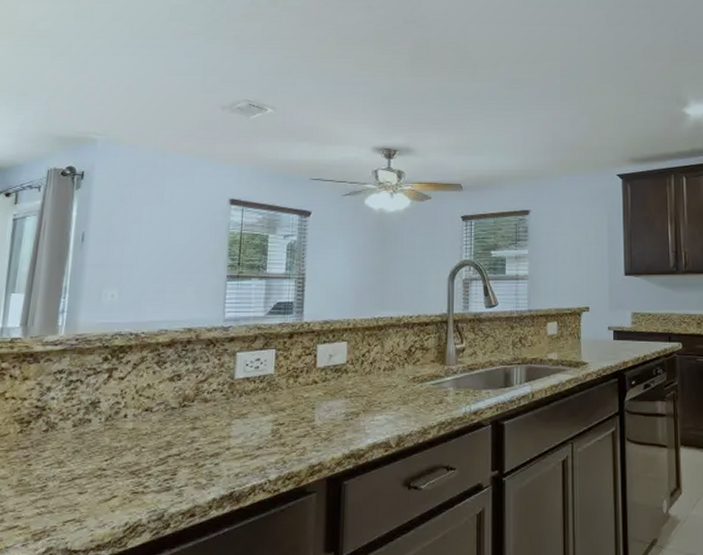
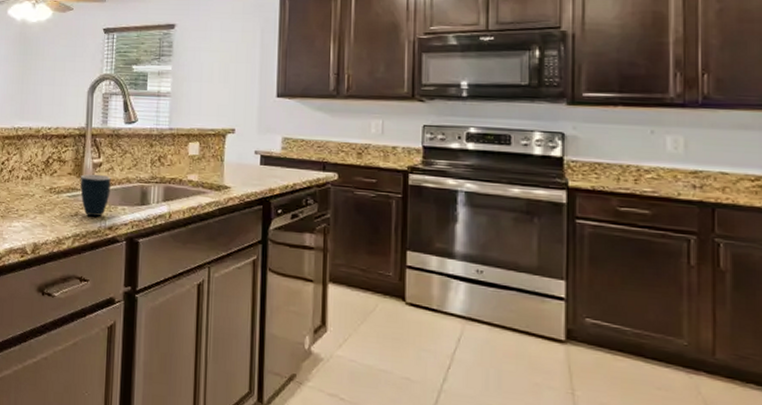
mug: none [444,361,474,402] -> present [80,174,111,216]

